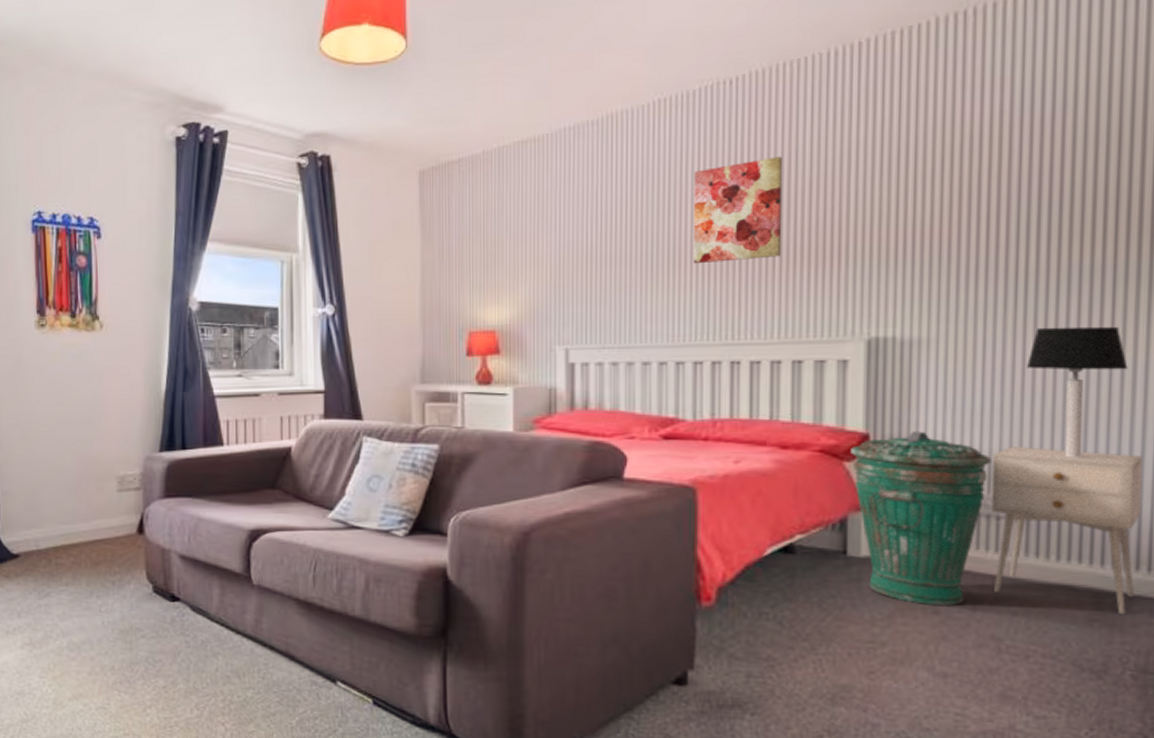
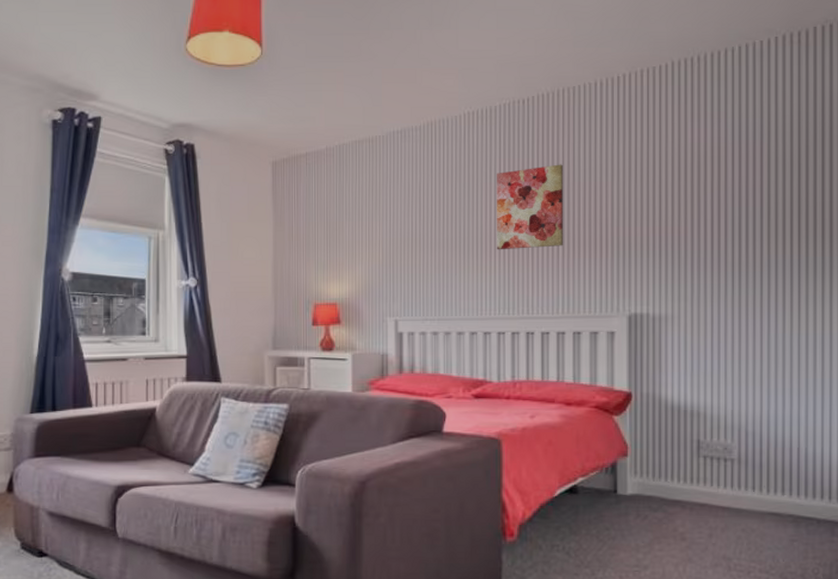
trash can: present [851,431,992,606] -> none [618,390,720,534]
nightstand: present [992,446,1143,614] -> none [721,401,822,534]
table lamp: present [1027,326,1128,458] -> none [742,307,811,411]

